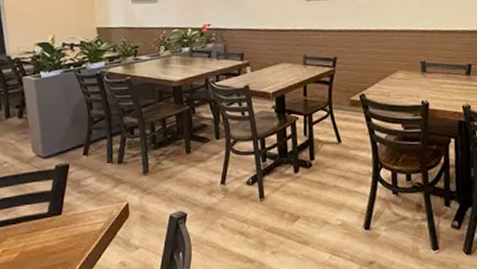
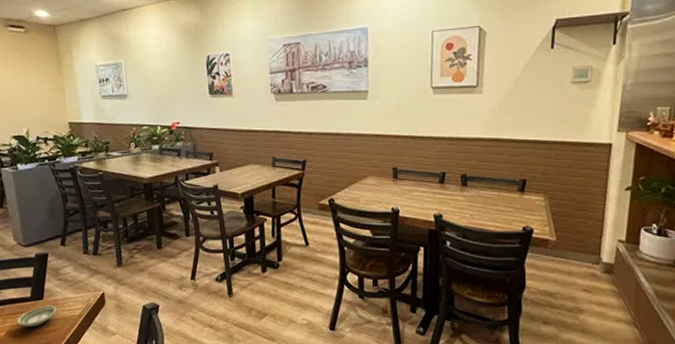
saucer: none [31,220,77,246] -> present [17,305,57,326]

